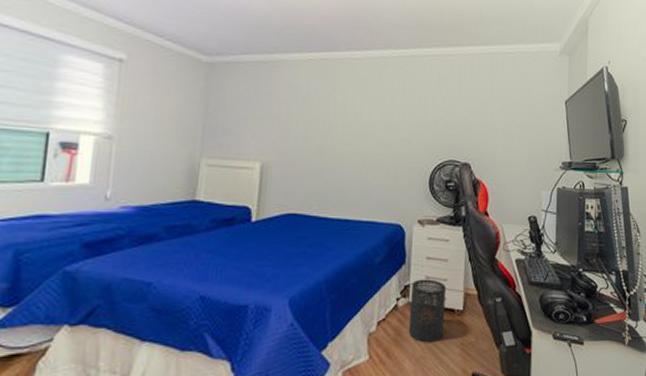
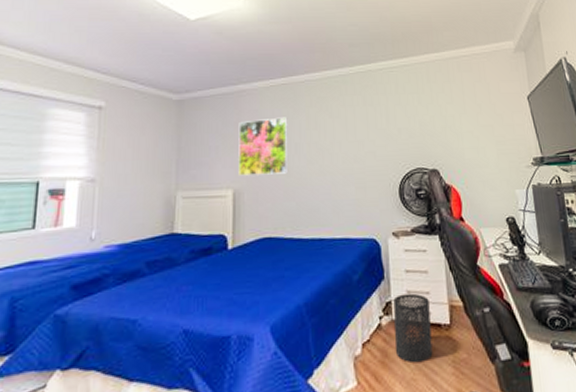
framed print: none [268,93,324,152] -> present [238,117,289,176]

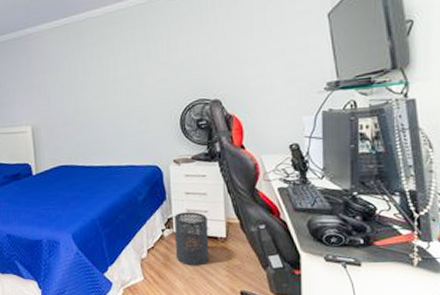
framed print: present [238,117,289,176] -> none [29,57,76,114]

